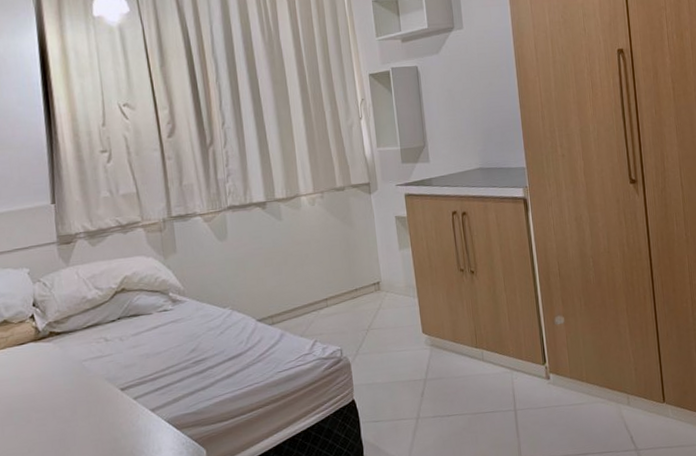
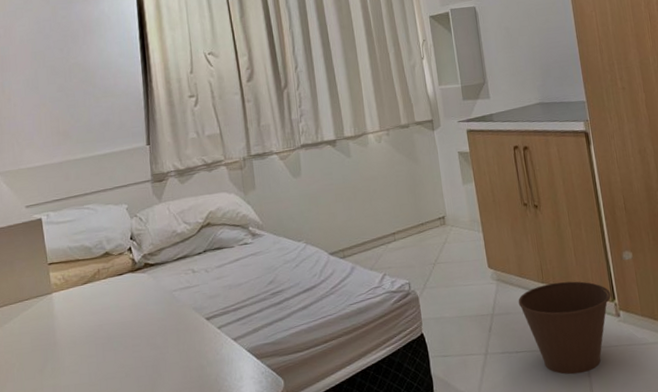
basket: none [451,345,542,436] -> present [518,281,611,375]

